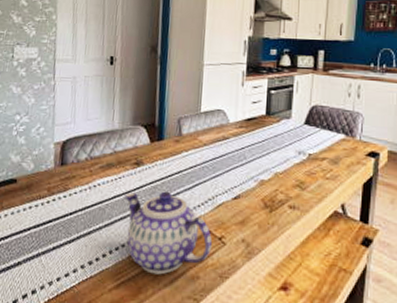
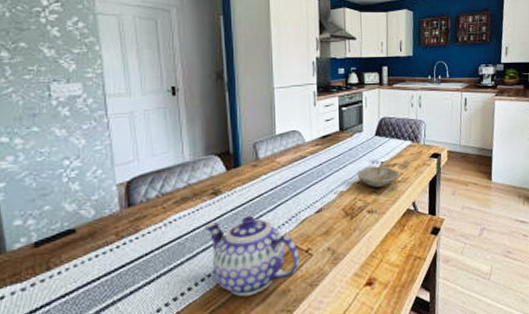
bowl: none [280,157,330,182] -> present [357,166,400,187]

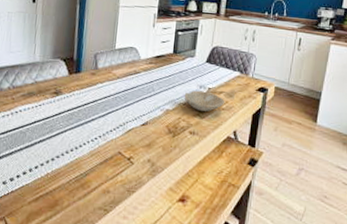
teapot: present [205,215,299,297] -> none [44,117,122,190]

